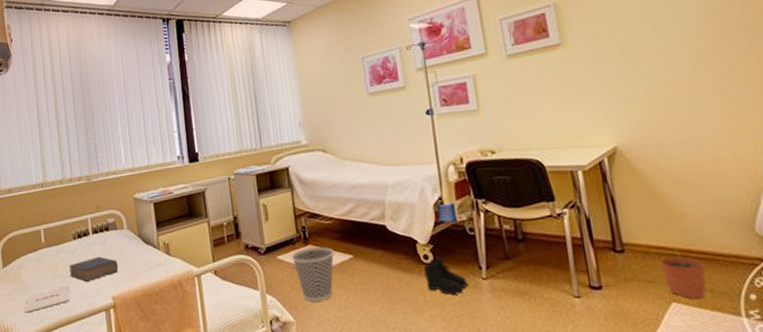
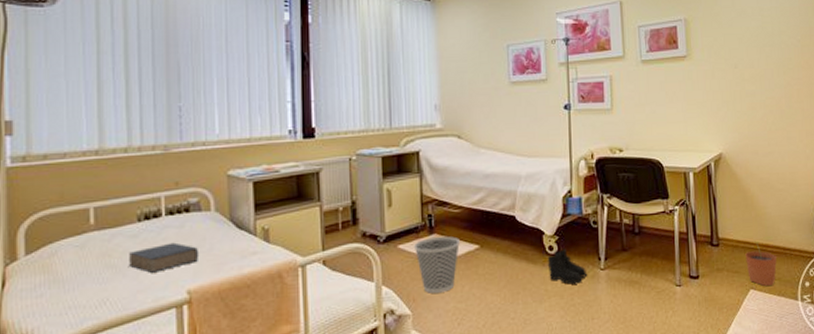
magazine: present [25,286,71,313] -> none [56,278,128,313]

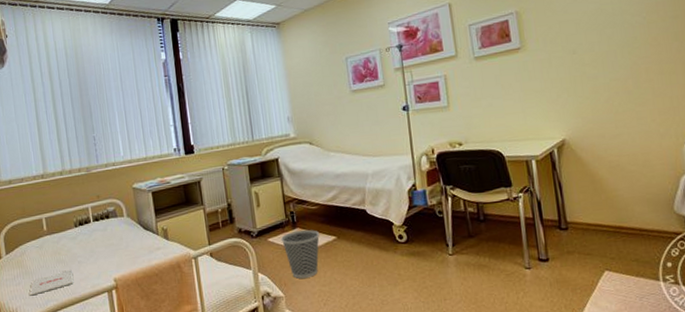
magazine: none [56,278,128,313] -> present [29,270,74,296]
book: present [129,242,200,273] -> none [72,242,120,266]
boots: present [547,248,588,285] -> none [398,236,437,269]
plant pot: present [745,241,777,286] -> none [597,223,633,267]

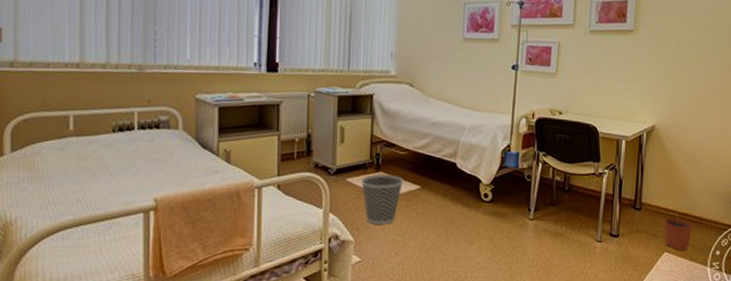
magazine: present [29,270,74,296] -> none [37,181,101,206]
plant pot: none [597,223,633,267] -> present [664,209,693,250]

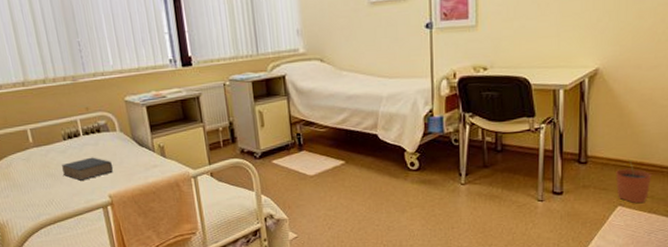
book: none [103,154,167,180] -> present [62,157,114,181]
wastebasket: present [360,174,404,225] -> none [285,152,328,202]

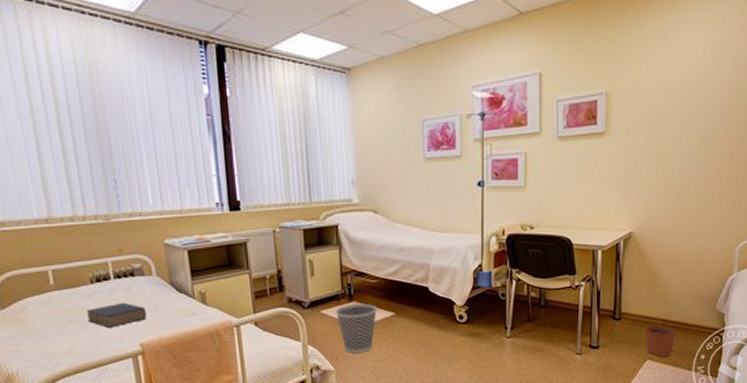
wastebasket: none [285,152,328,202] -> present [335,303,378,353]

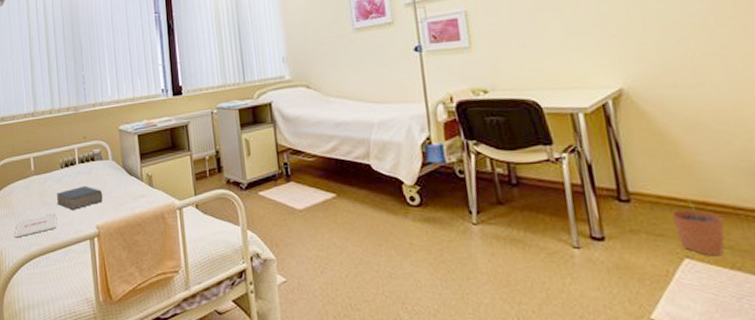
magazine: none [33,331,91,358] -> present [15,213,58,238]
wastebasket: present [335,303,378,353] -> none [272,184,317,240]

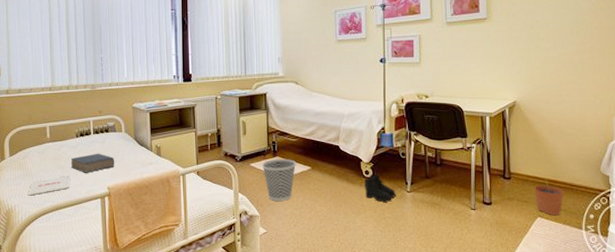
wastebasket: none [272,184,317,240] -> present [261,158,297,201]
boots: none [409,199,458,239] -> present [364,173,397,202]

